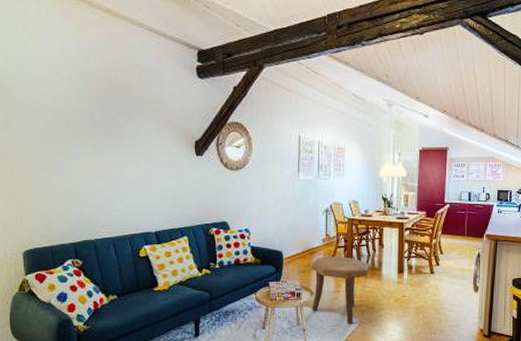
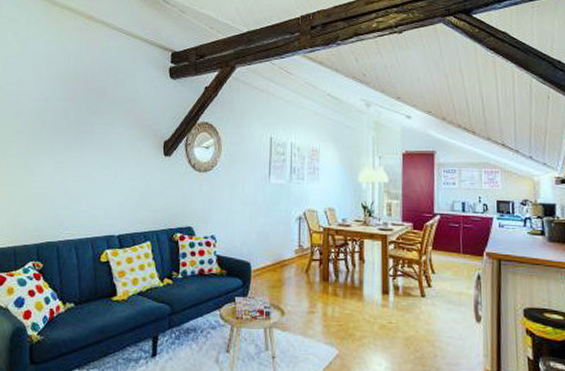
side table: present [311,255,370,324] -> none [282,270,349,353]

